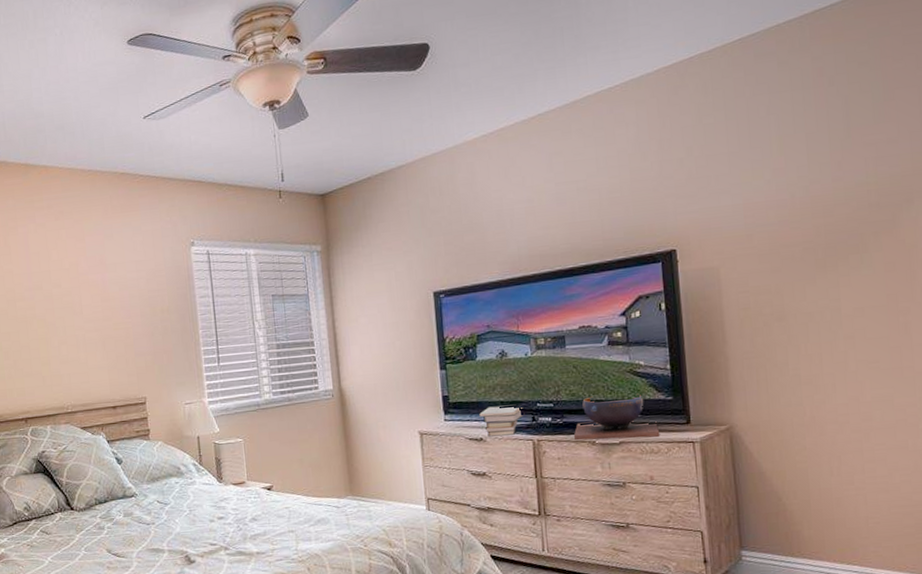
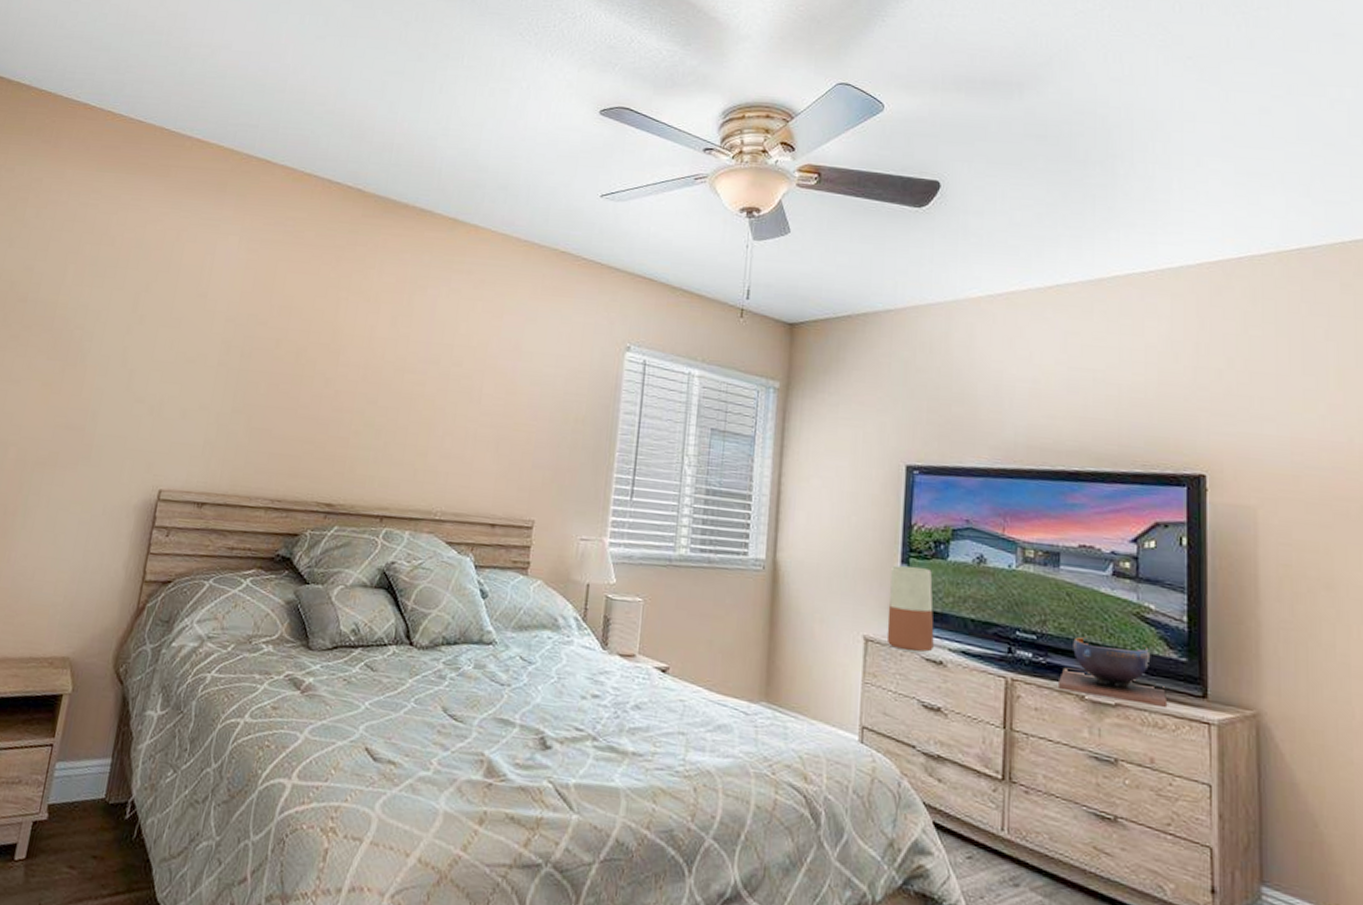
vase: none [432,370,474,436] -> present [886,565,934,653]
books: present [479,405,525,437] -> none [942,622,1000,667]

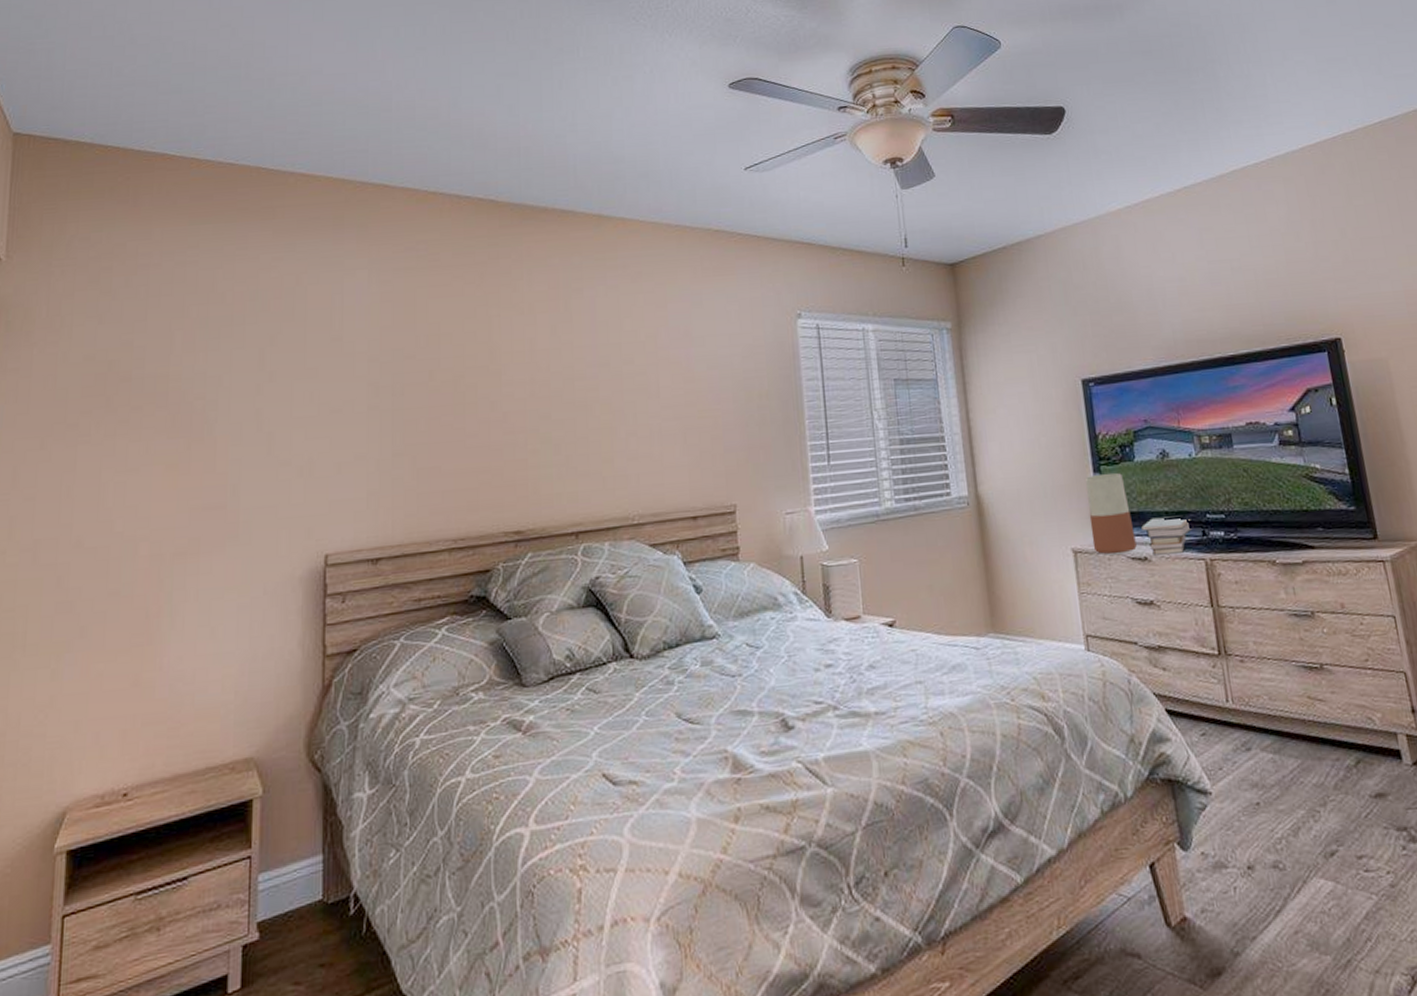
books: none [942,622,1000,667] -> present [1141,516,1194,556]
decorative bowl: present [1057,636,1168,709] -> none [1250,503,1347,560]

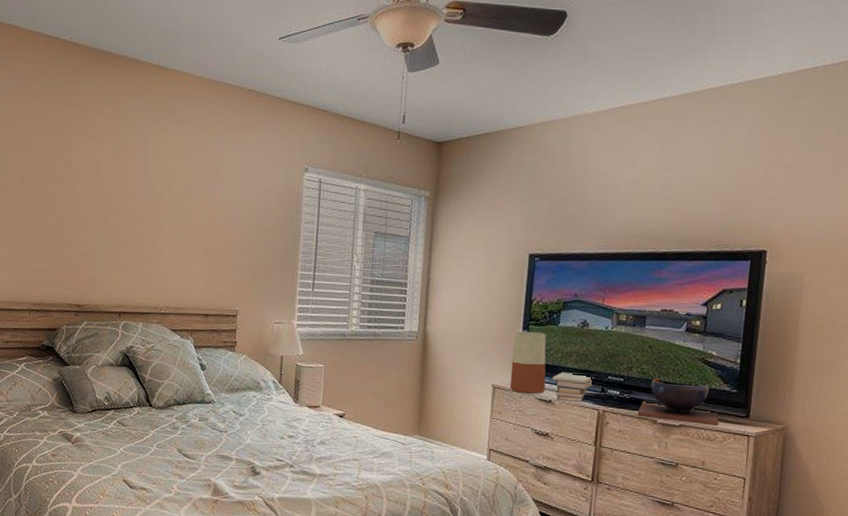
decorative bowl: none [1250,503,1347,560] -> present [637,377,719,427]

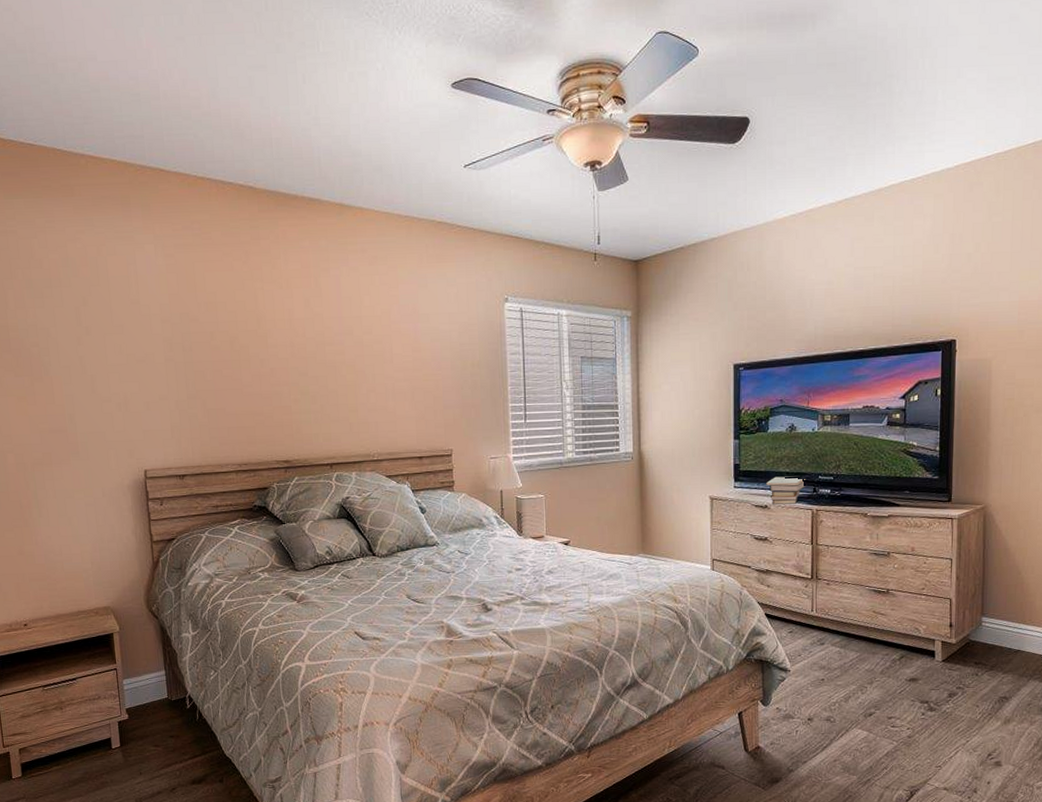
vase: present [509,331,546,395] -> none [726,441,760,502]
decorative bowl: present [637,377,719,427] -> none [848,472,924,513]

